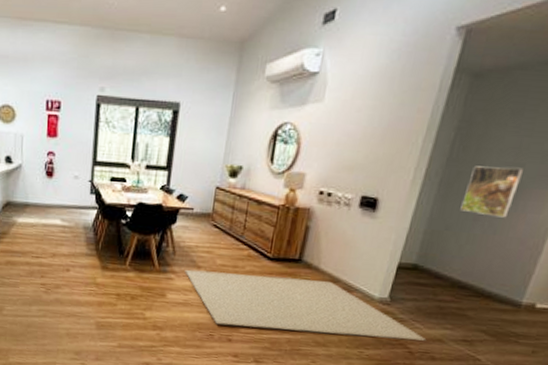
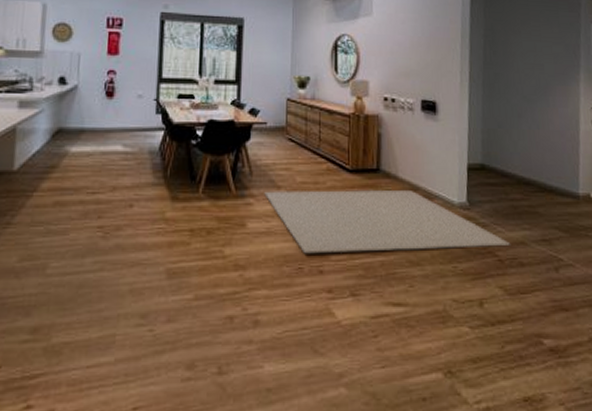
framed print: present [460,166,525,218] -> none [505,67,545,113]

